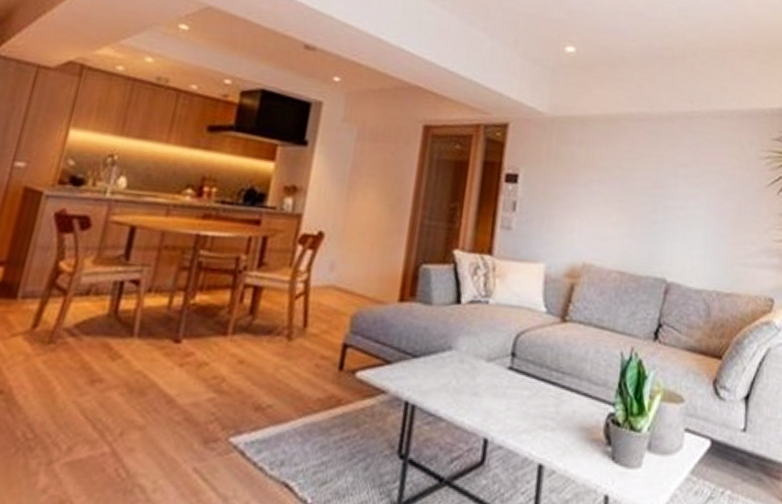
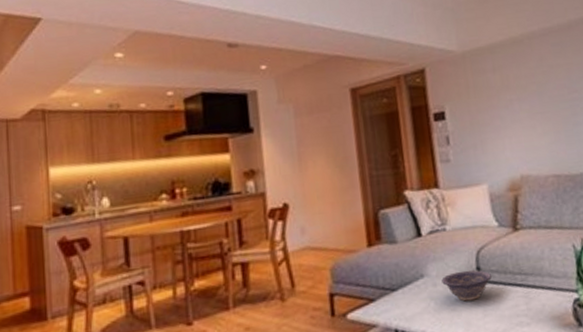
decorative bowl: none [470,352,527,389] -> present [442,270,493,302]

